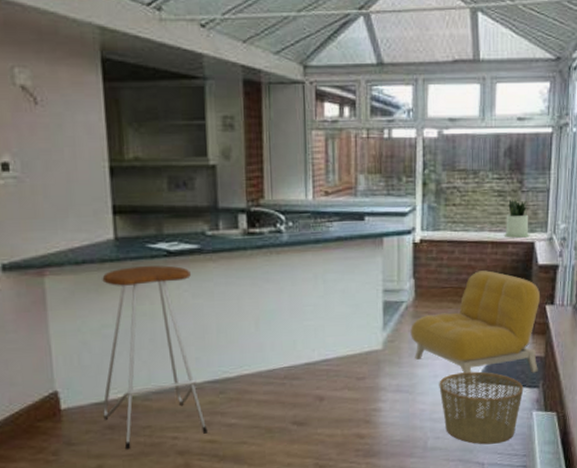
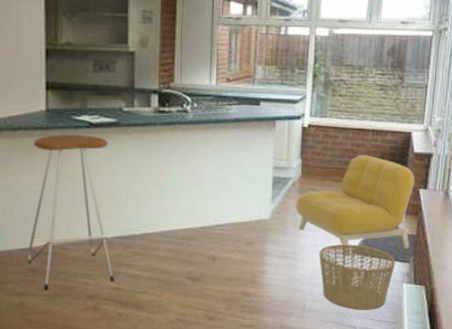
planter: present [503,199,530,239] -> none [383,93,408,129]

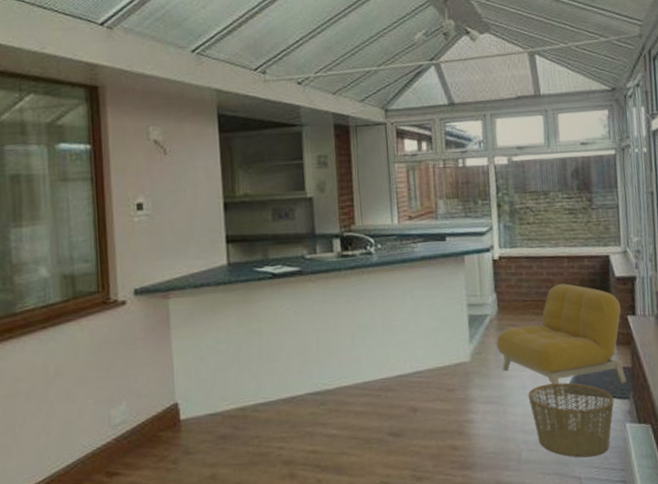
bar stool: present [27,135,114,291] -> none [216,286,310,459]

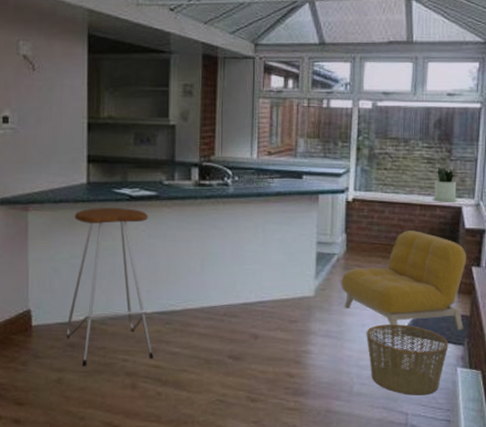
bar stool: none [216,286,310,459] -> present [66,208,153,367]
planter: none [578,216,604,253] -> present [432,166,458,203]

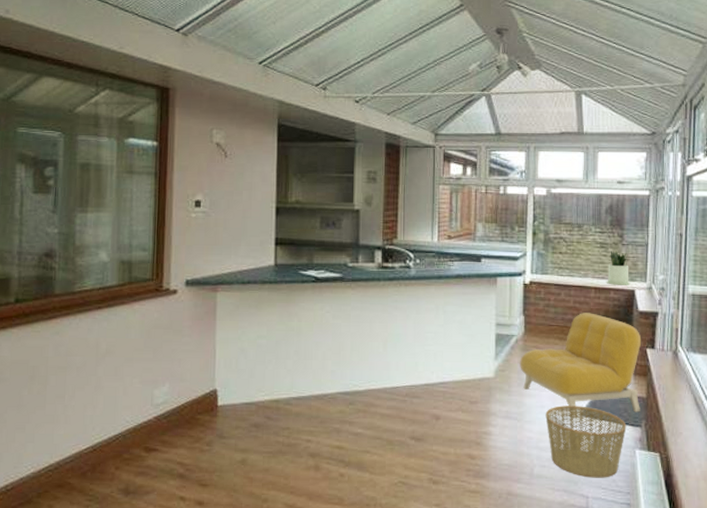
bar stool: present [66,208,153,367] -> none [251,289,337,447]

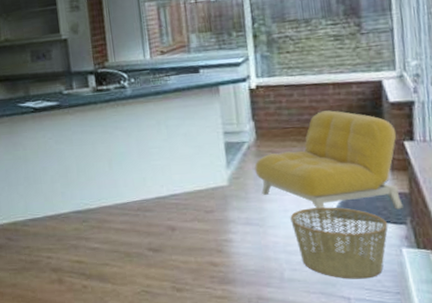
planter: present [606,251,631,287] -> none [345,41,376,79]

